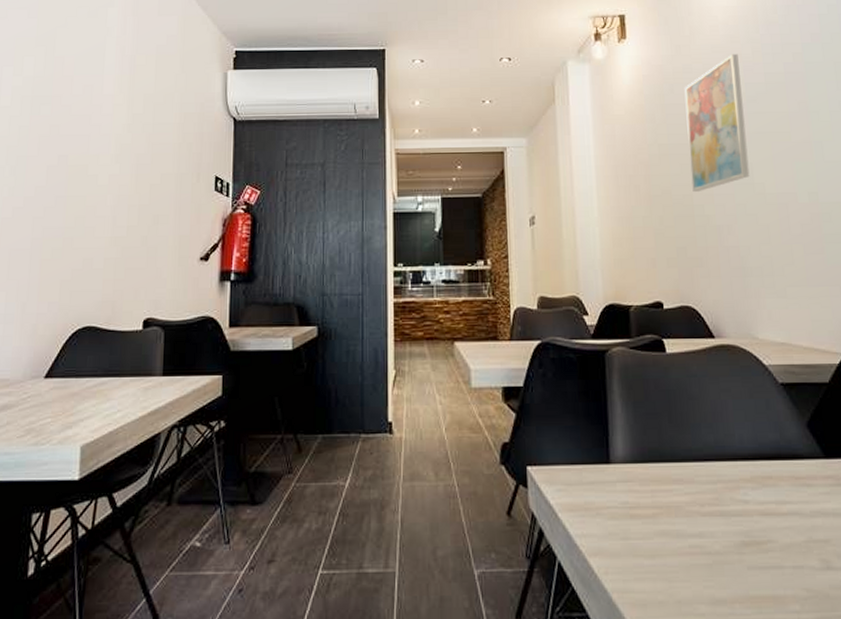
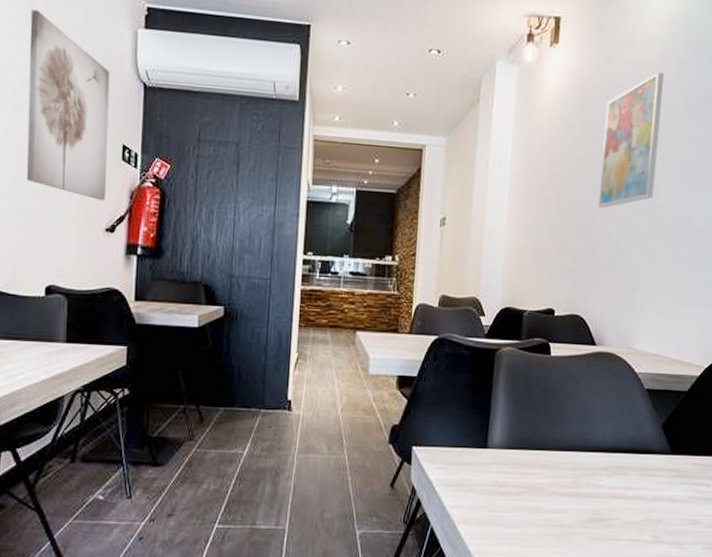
wall art: none [127,64,203,231] -> present [26,9,110,201]

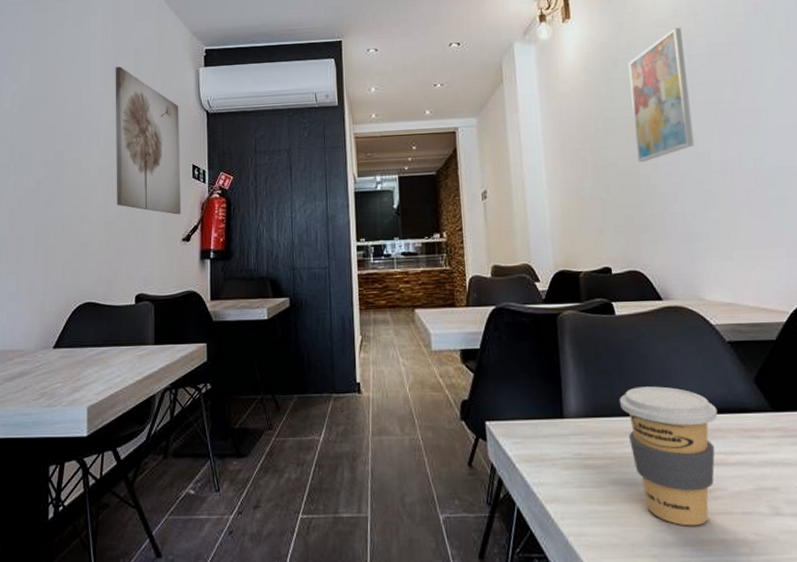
coffee cup: none [540,424,625,549] -> present [619,386,718,526]

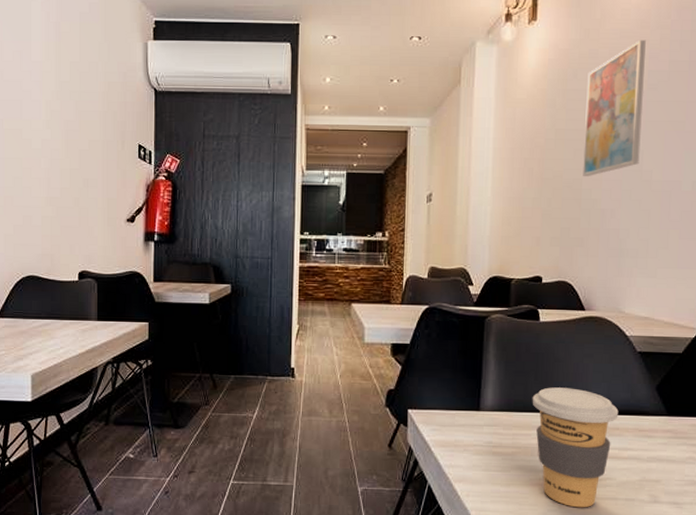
wall art: present [115,66,182,215] -> none [58,31,126,195]

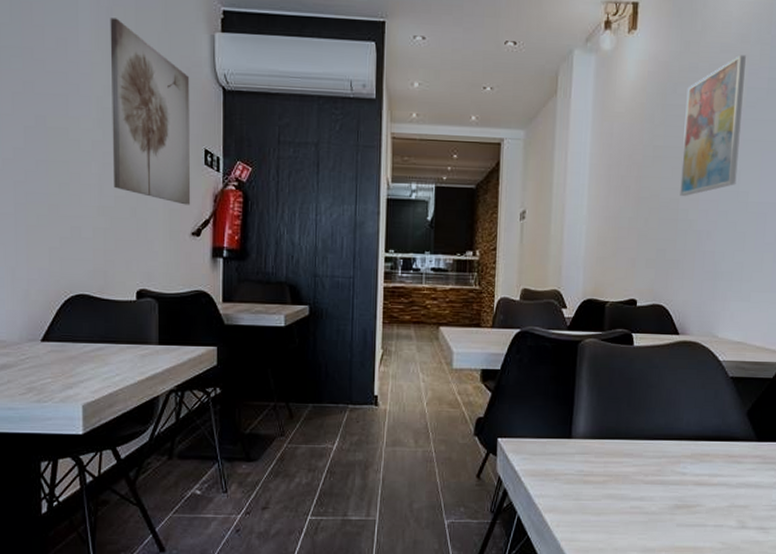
wall art: none [58,31,126,195] -> present [110,17,191,205]
coffee cup: present [532,387,619,508] -> none [624,413,710,535]

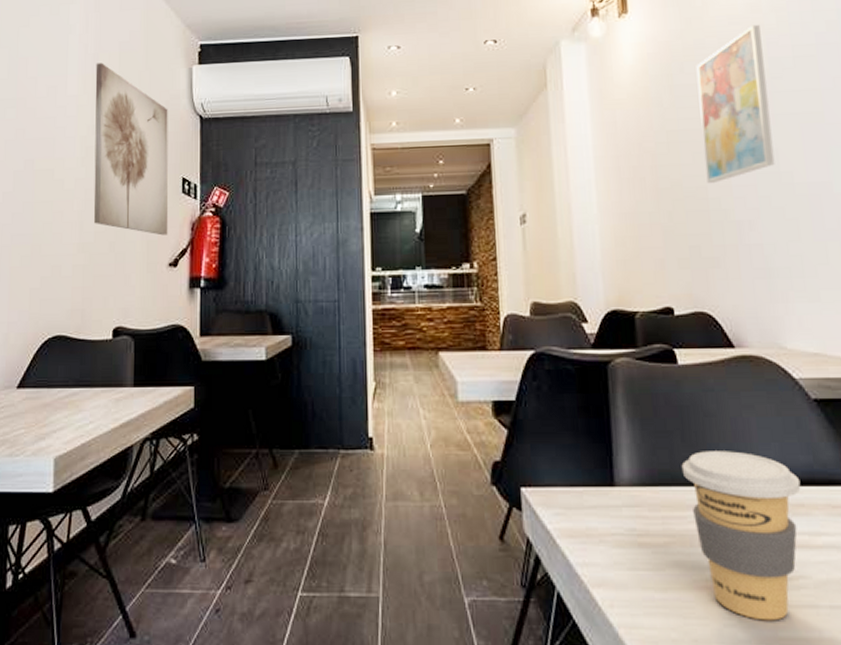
coffee cup: none [624,413,710,535] -> present [681,451,801,621]

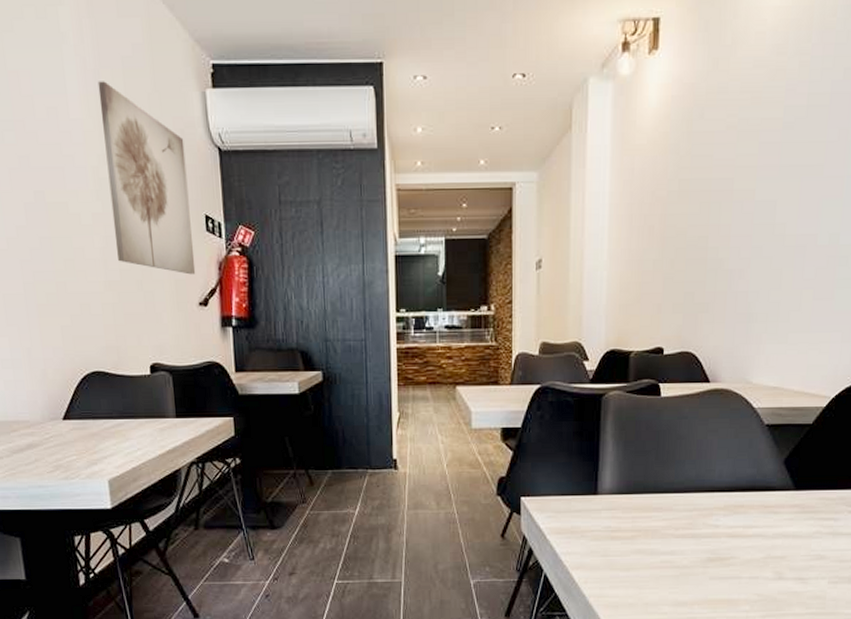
coffee cup: present [681,451,801,621] -> none [652,466,744,589]
wall art: present [696,24,775,183] -> none [709,68,782,233]

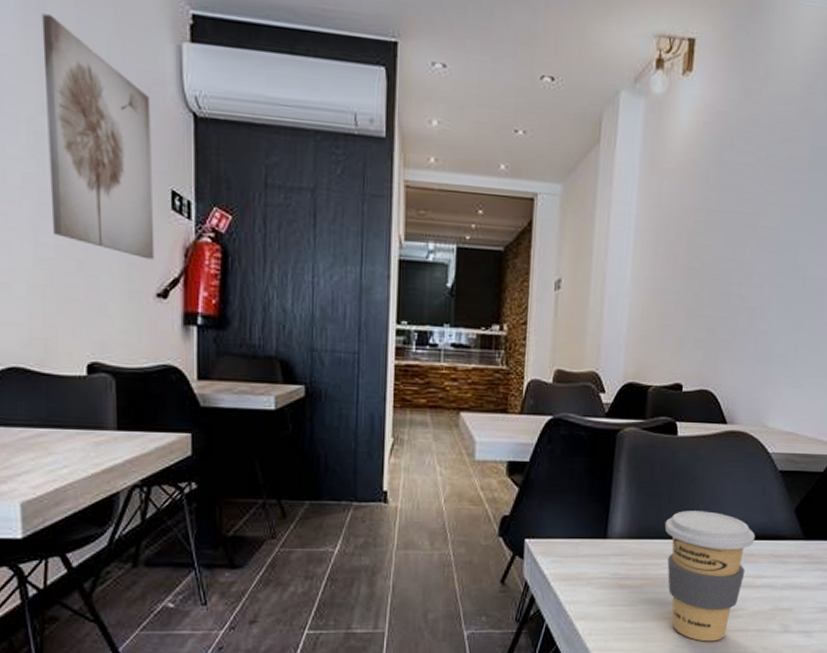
coffee cup: none [652,466,744,589] -> present [664,511,756,642]

